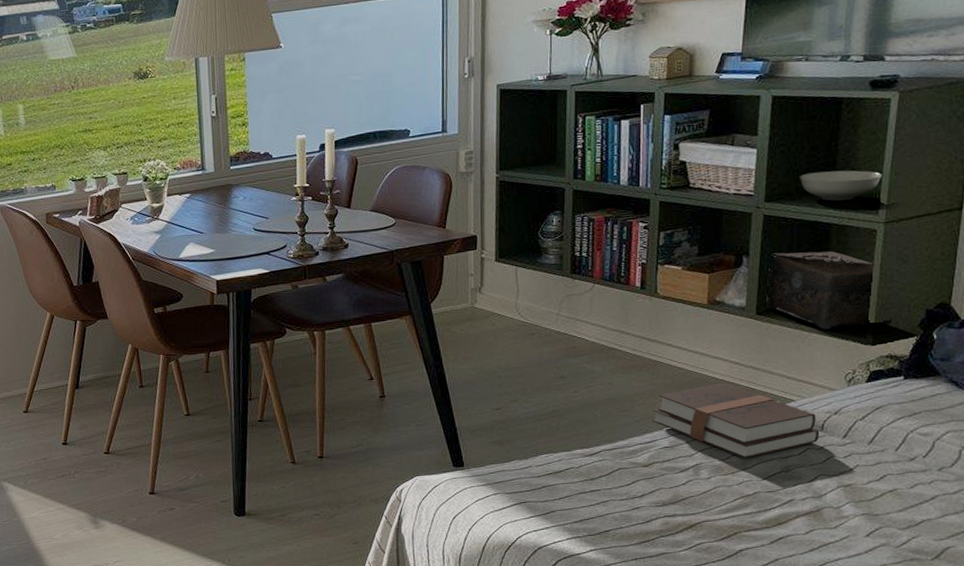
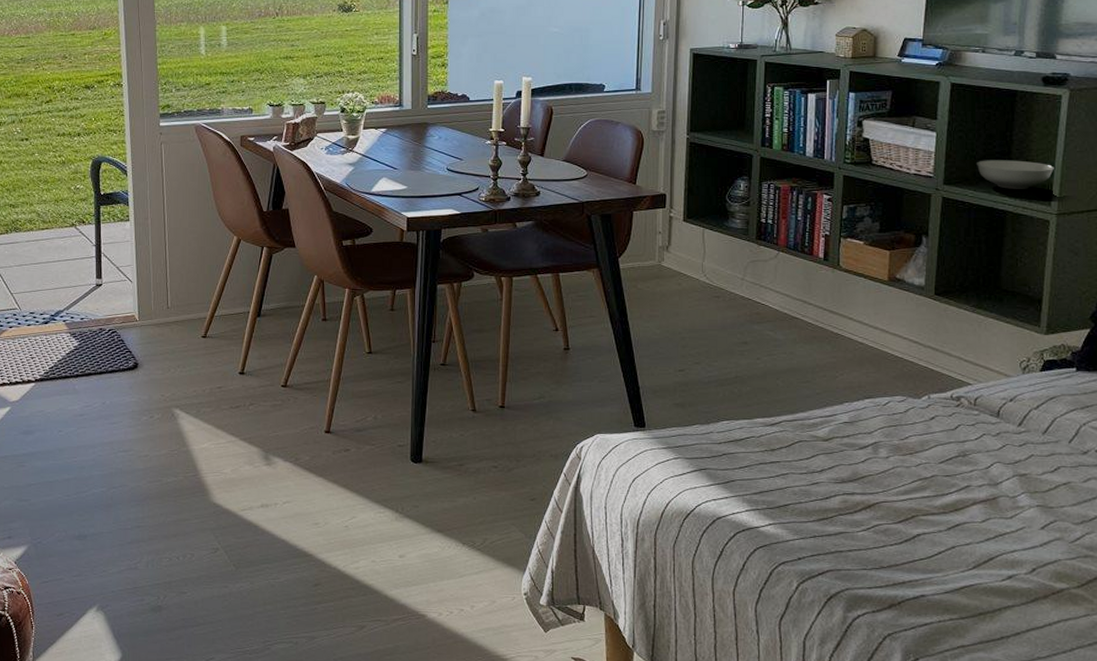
hardback book: present [652,382,820,458] -> none [832,360,996,440]
decorative box: present [766,251,893,330] -> none [945,235,1065,316]

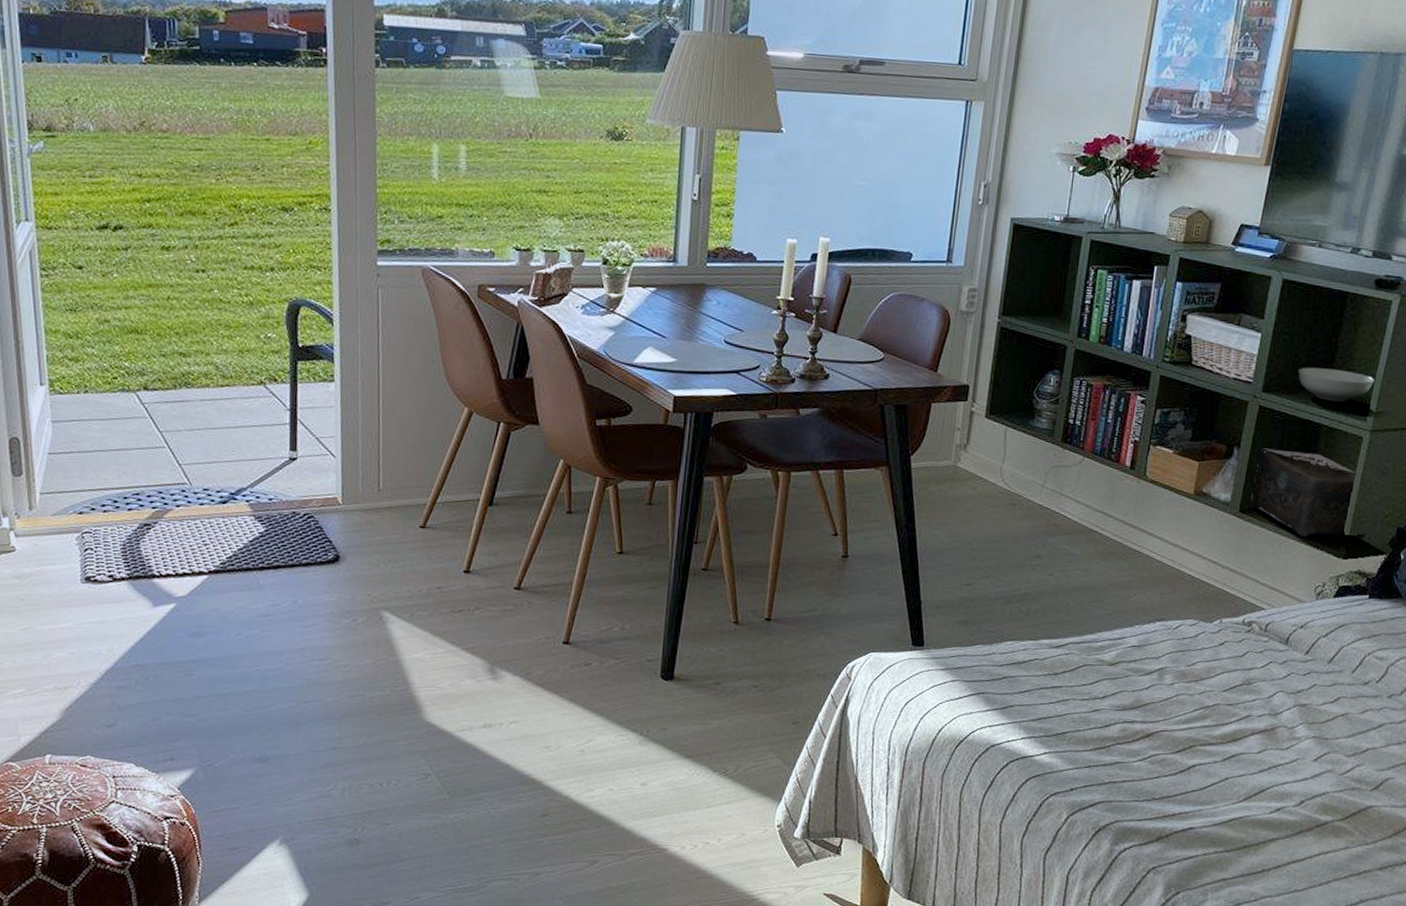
decorative box: none [945,235,1065,316] -> present [1250,448,1366,540]

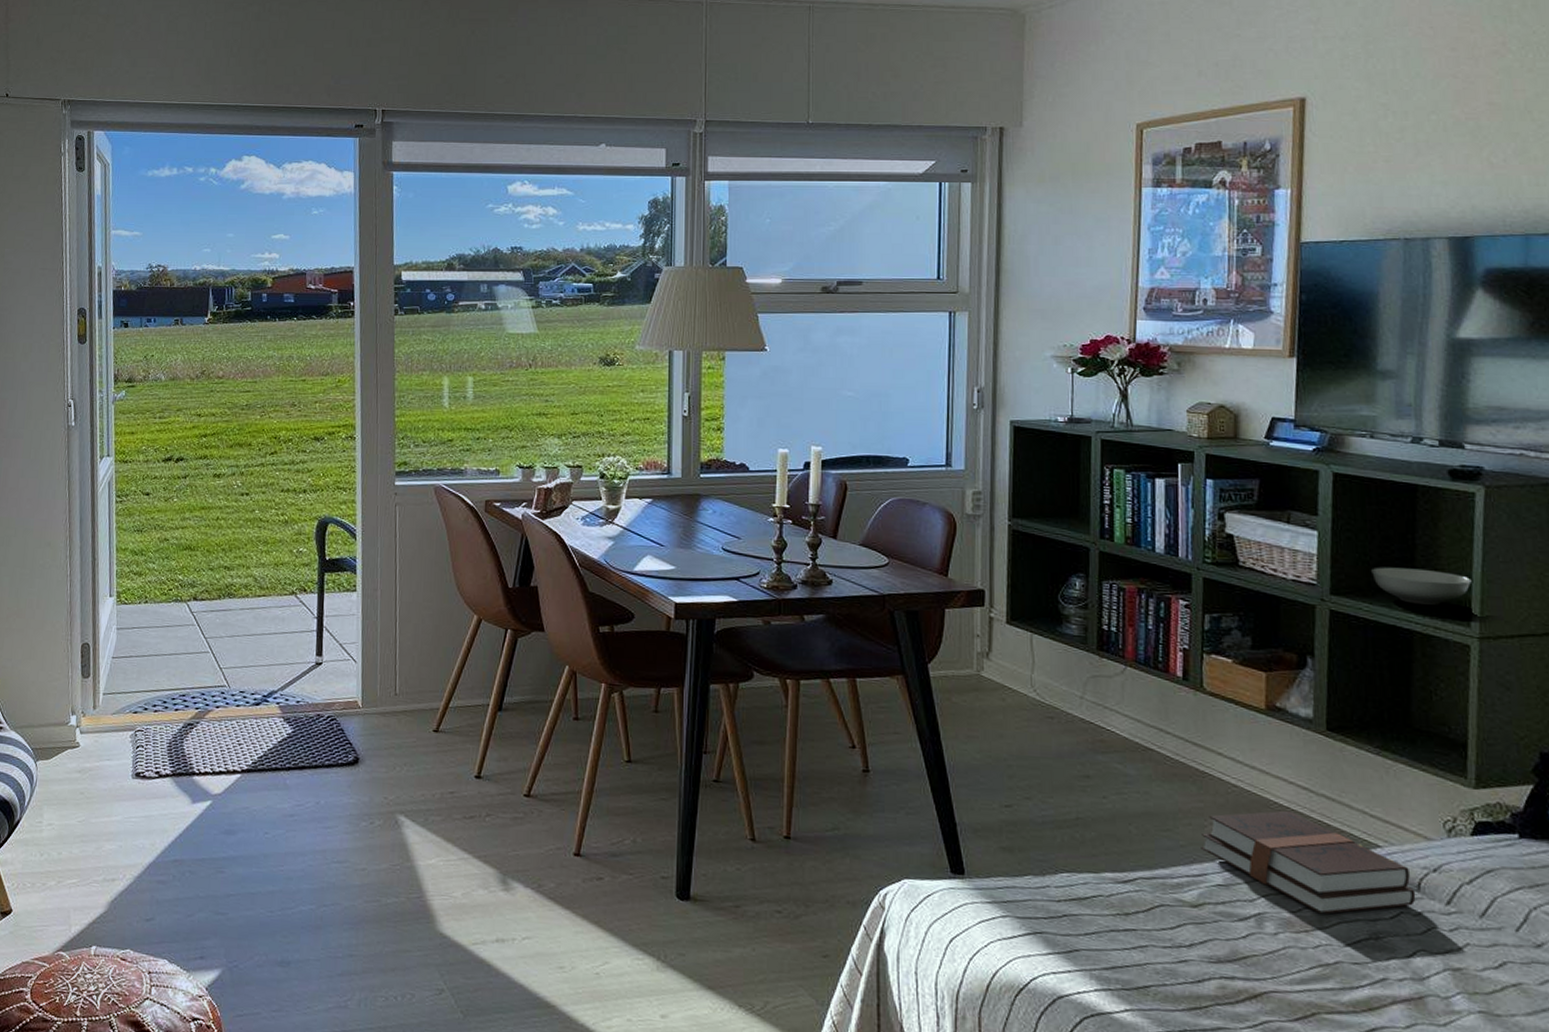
hardback book: none [1123,581,1284,666] -> present [1201,810,1416,914]
decorative box: present [1250,448,1366,540] -> none [1338,658,1499,766]

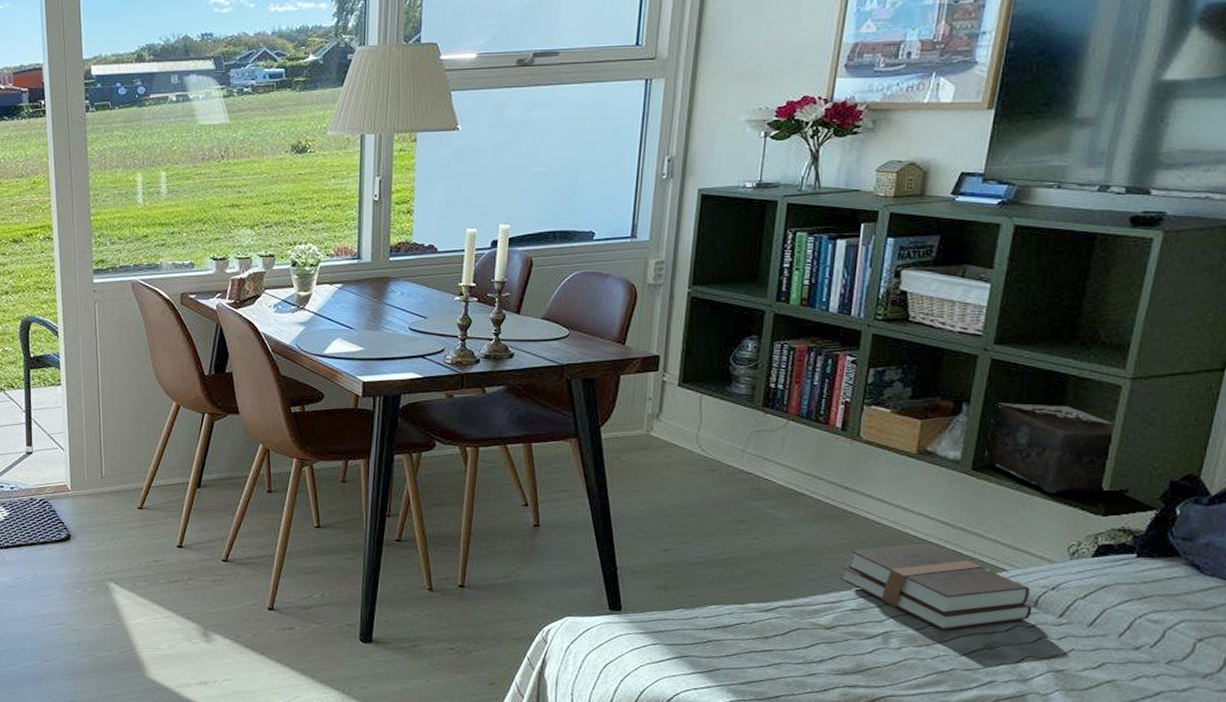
decorative box: none [1338,658,1499,766] -> present [984,403,1130,495]
bowl: present [1370,567,1472,605] -> none [1036,315,1134,349]

